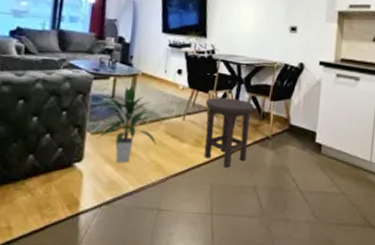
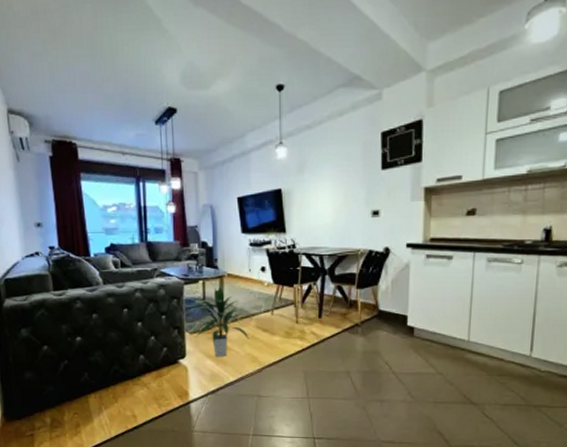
stool: present [204,97,254,168] -> none [292,289,341,356]

